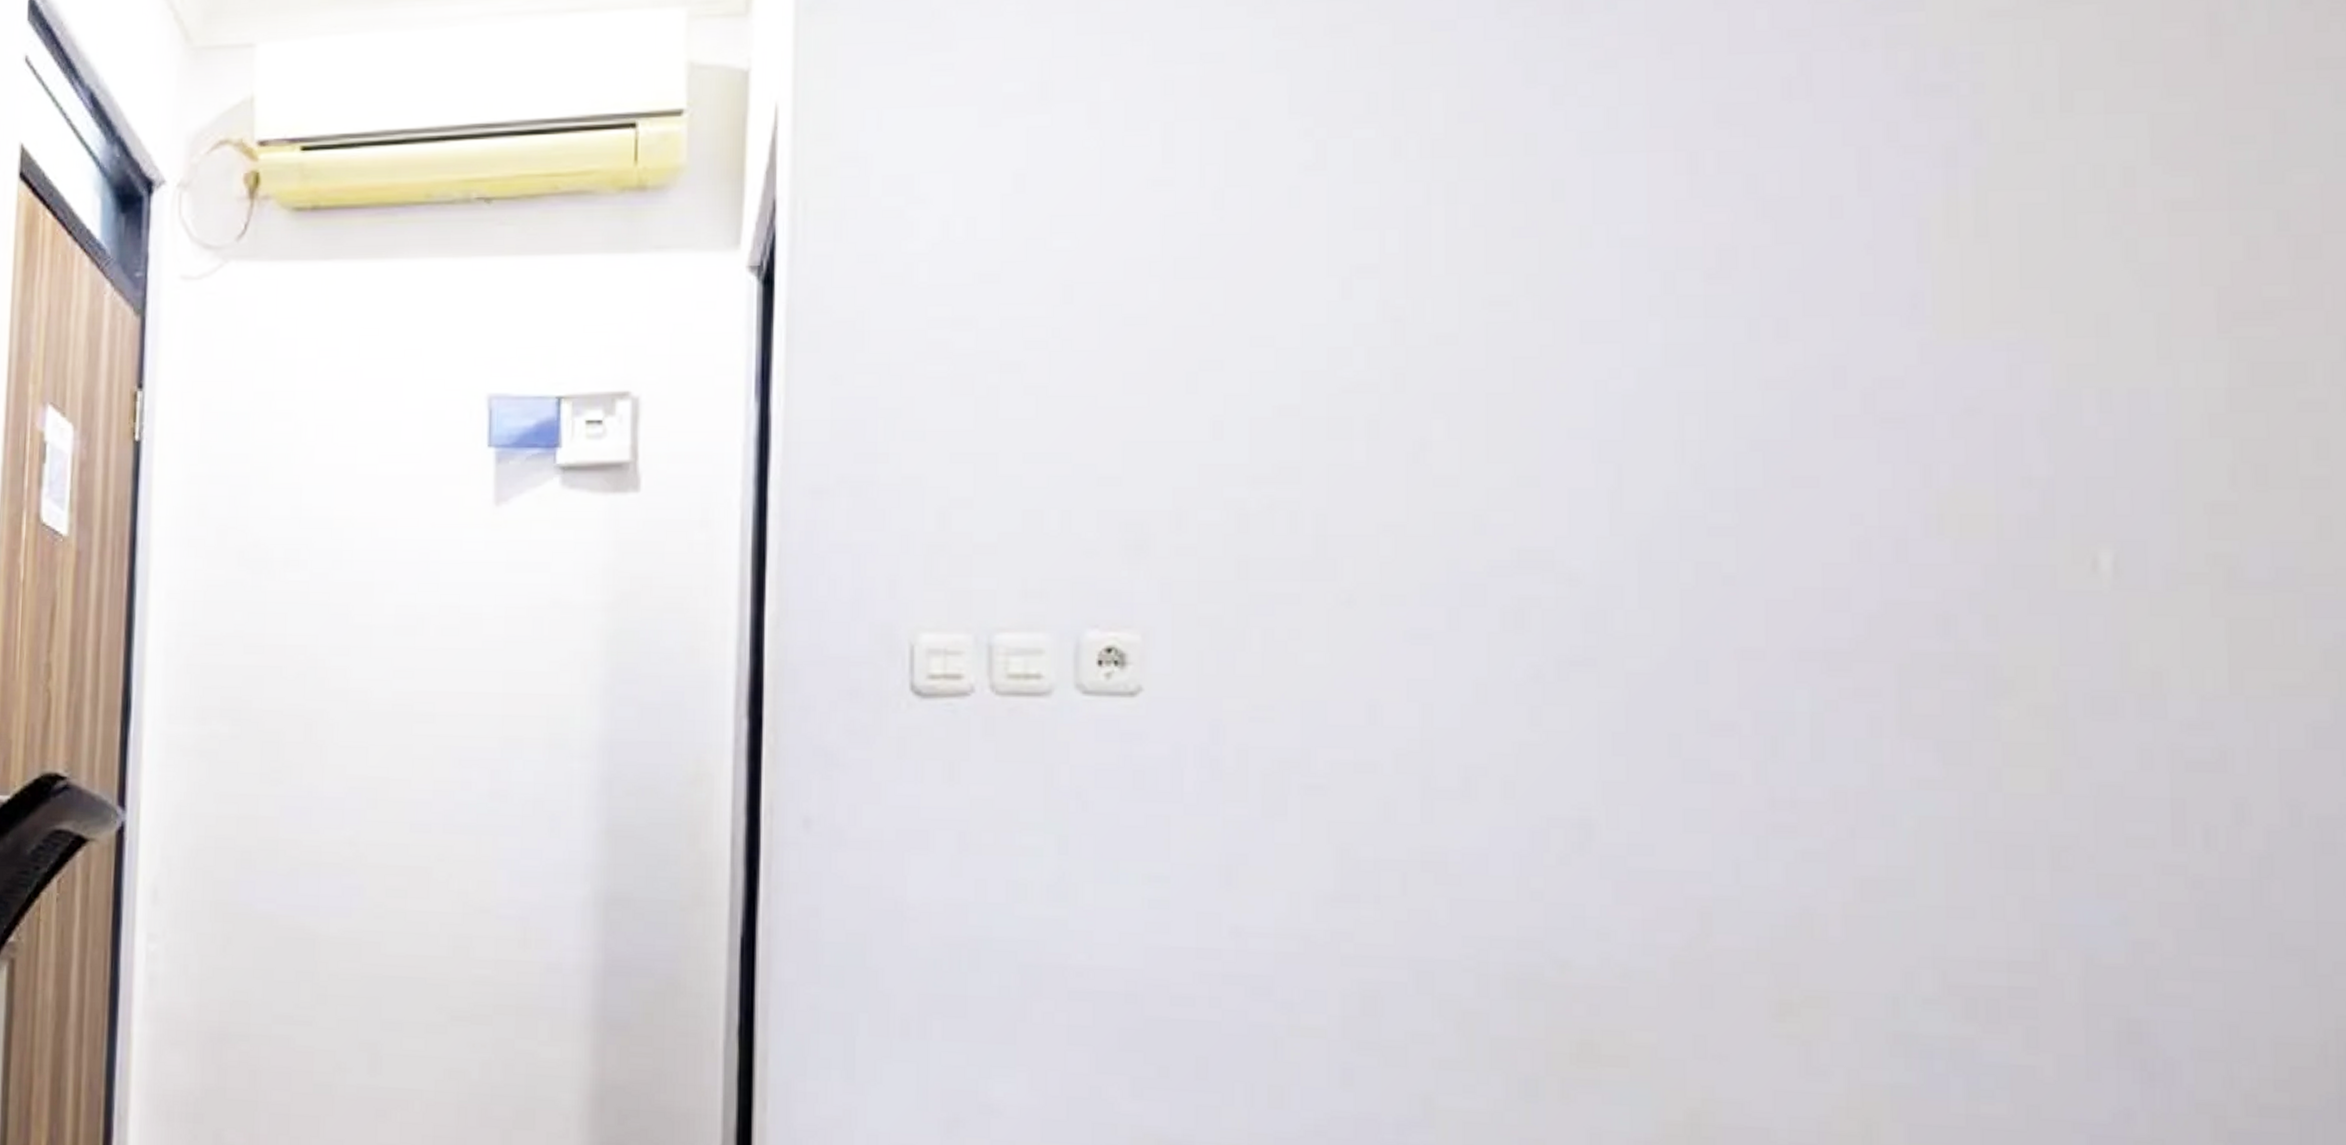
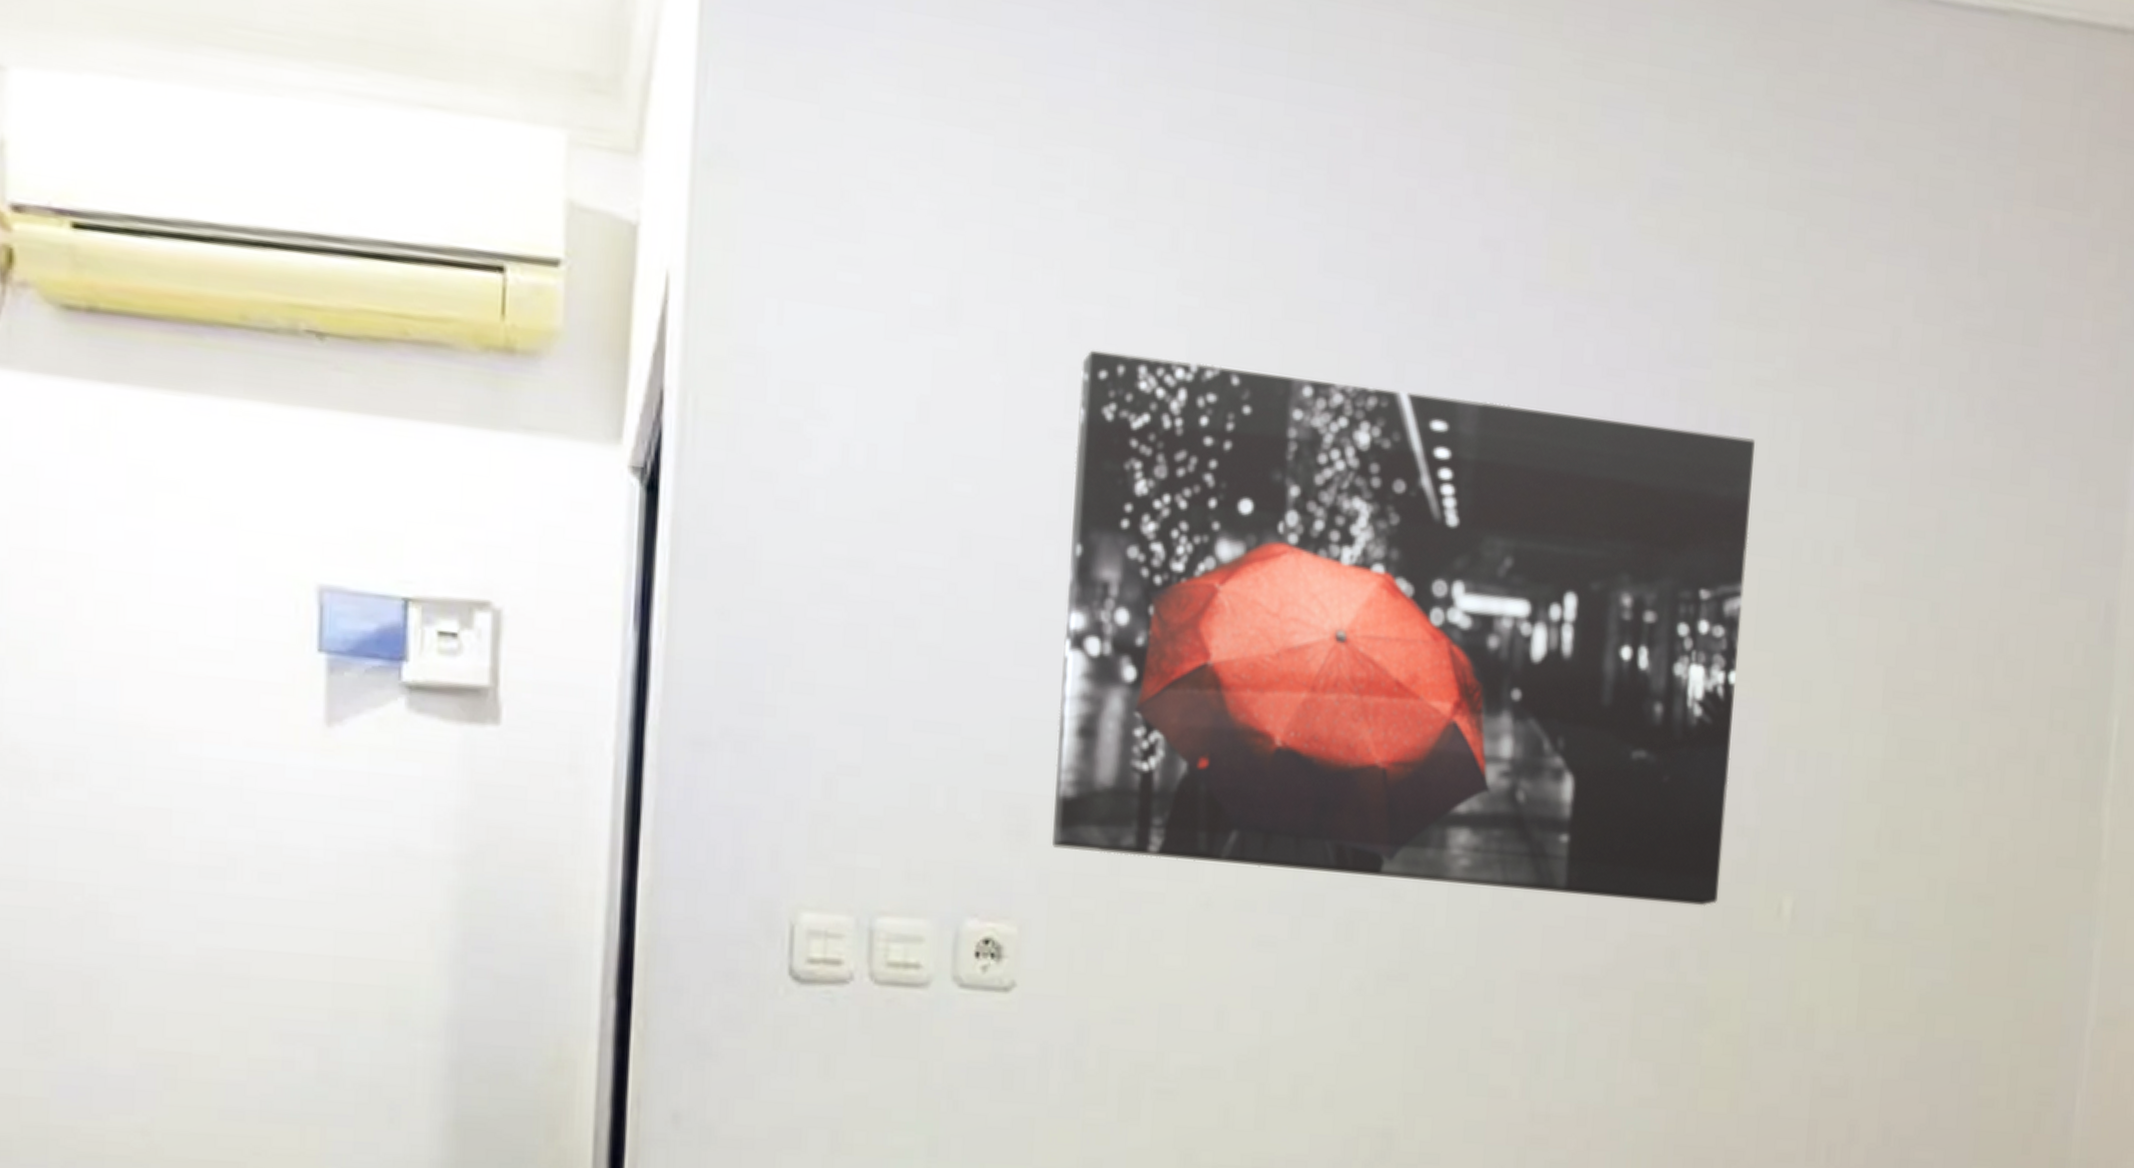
wall art: none [1172,72,2004,567] -> present [1051,350,1755,907]

